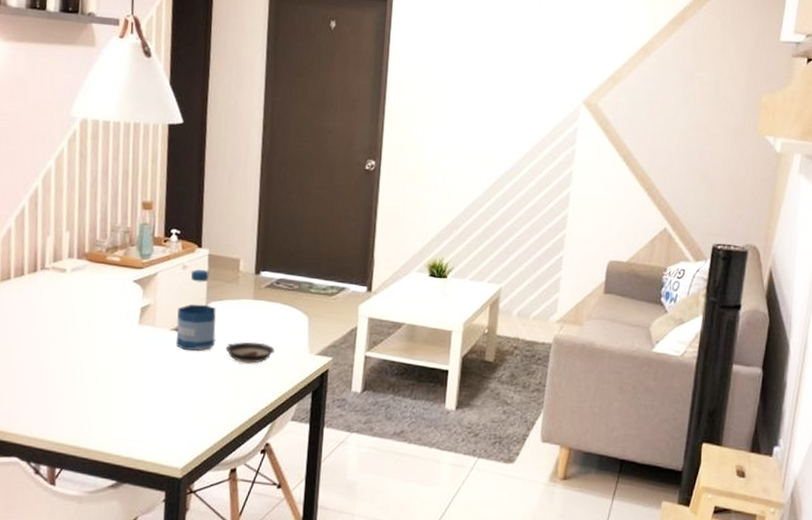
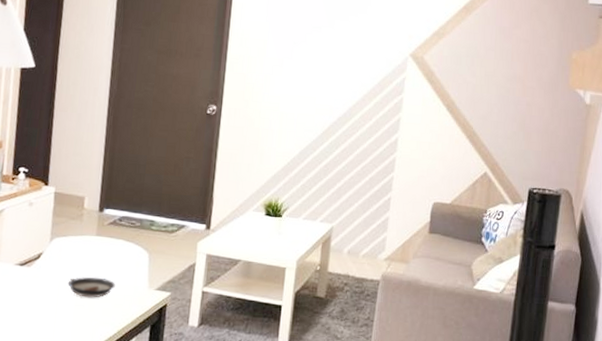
bottle: present [176,270,216,351] -> none [19,207,60,285]

